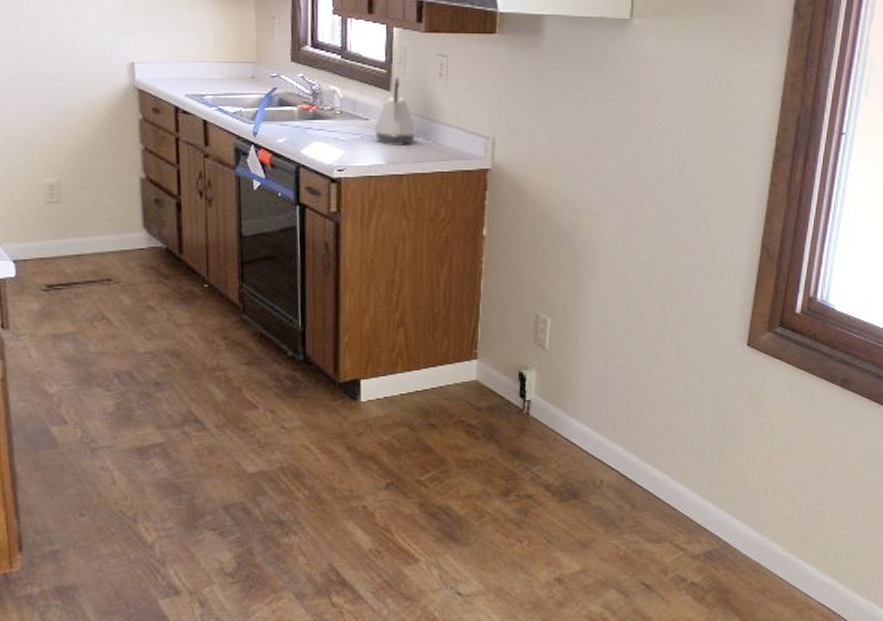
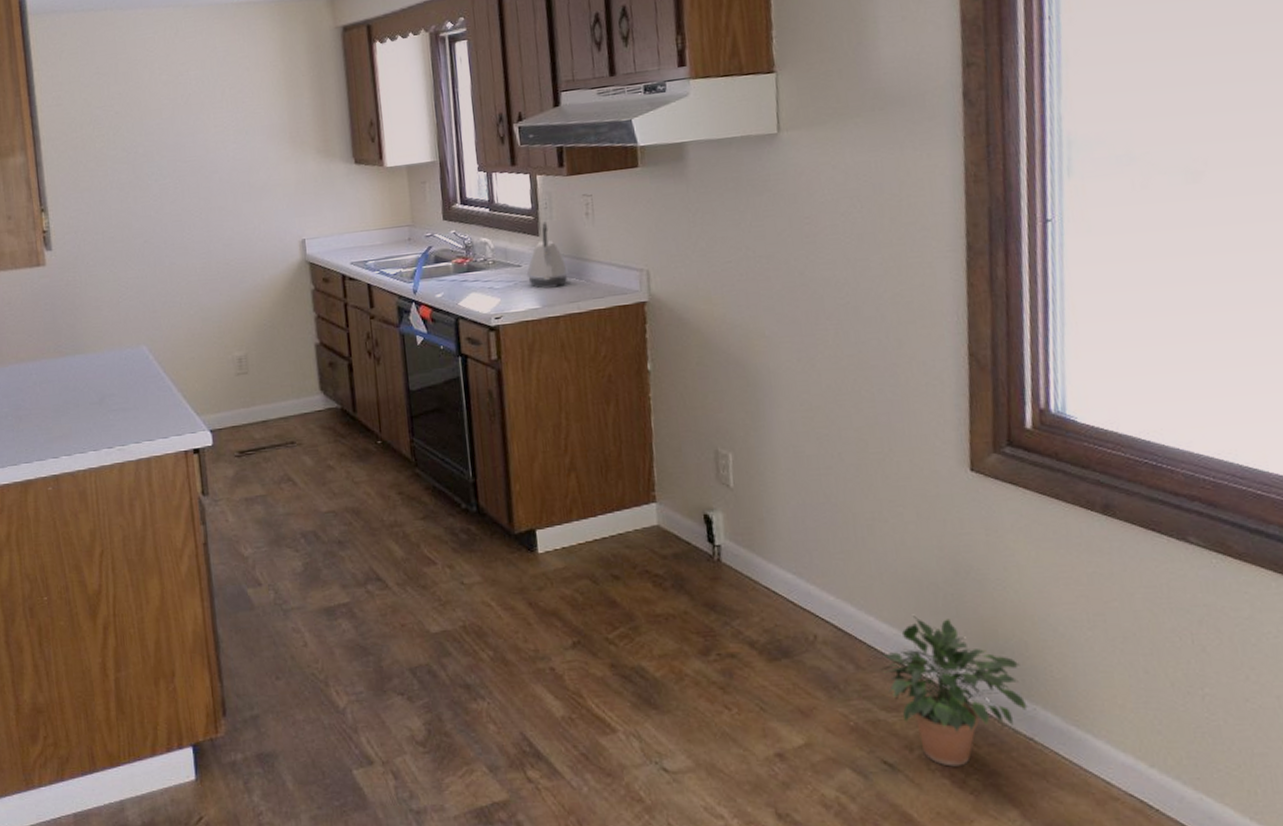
potted plant: none [650,465,760,586] -> present [880,616,1028,767]

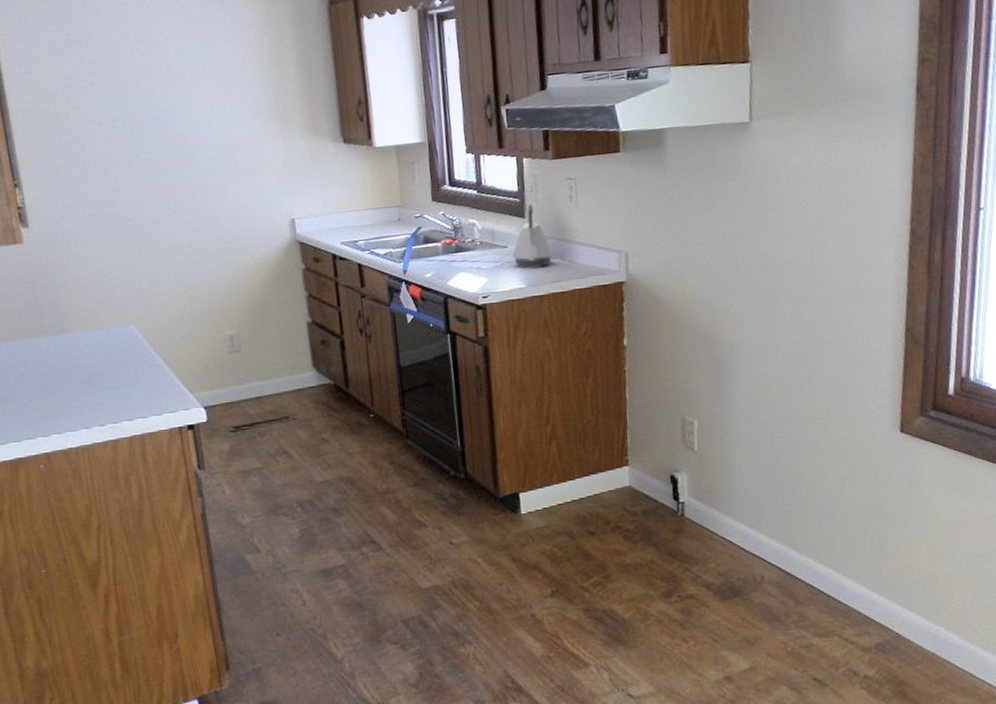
potted plant: present [880,616,1028,767] -> none [815,557,933,680]

